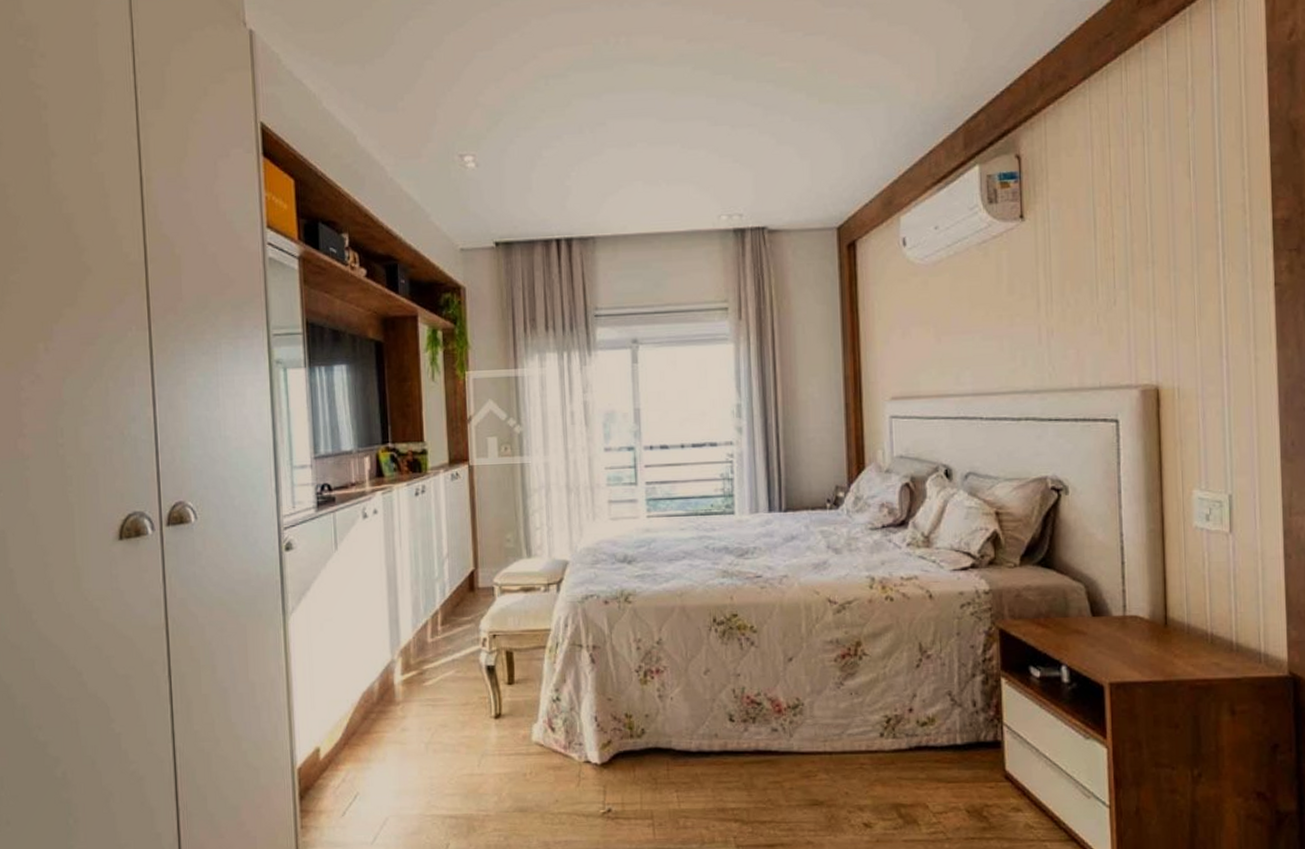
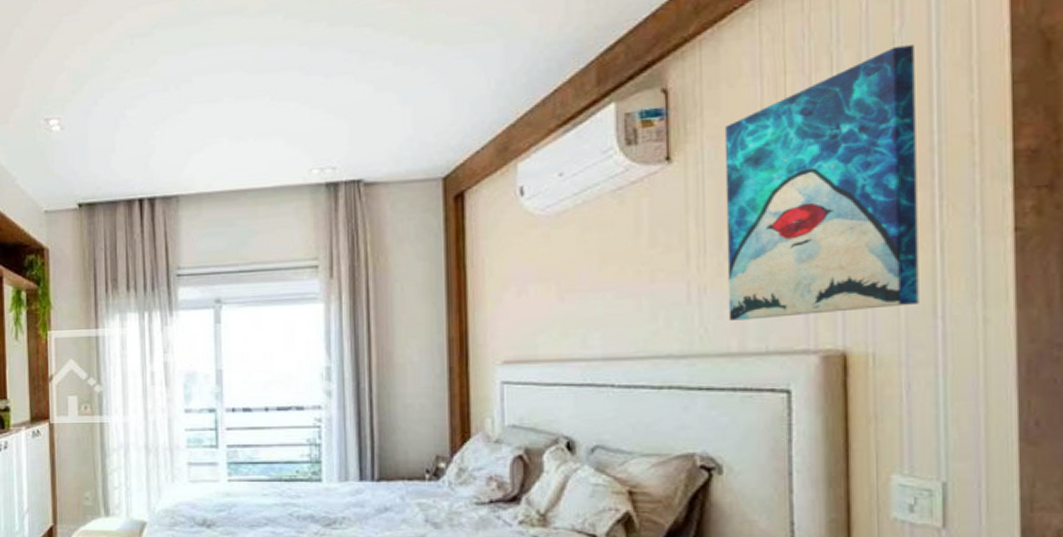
wall art: none [1064,128,1210,360] -> present [724,44,919,321]

